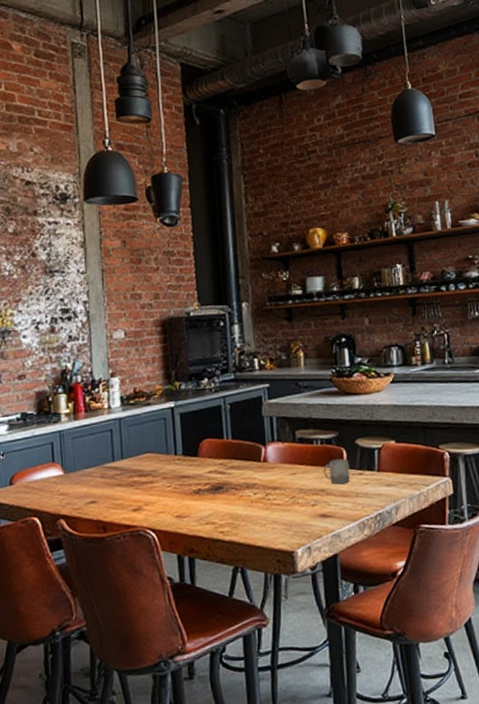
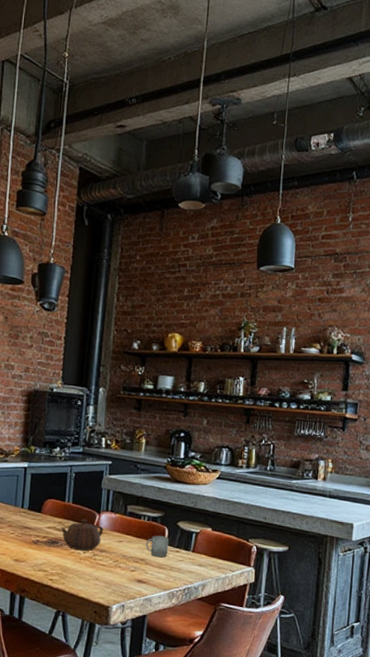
teapot: none [223,454,273,493] -> present [60,518,104,551]

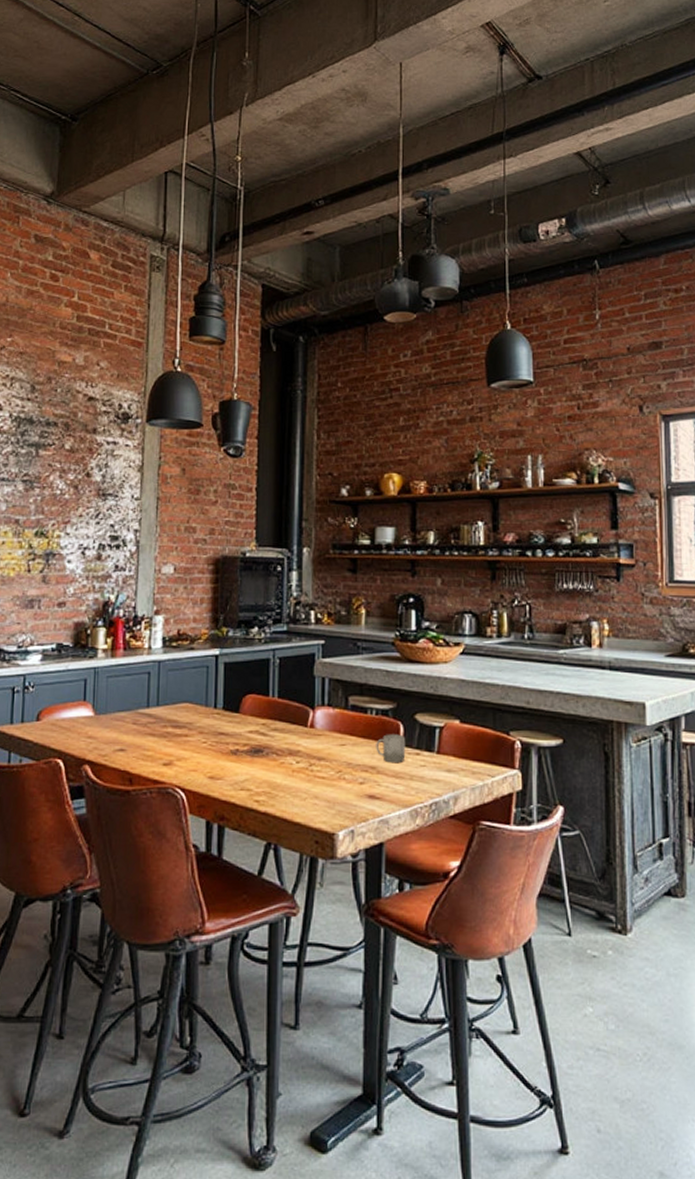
teapot: present [60,518,104,551] -> none [265,717,320,761]

